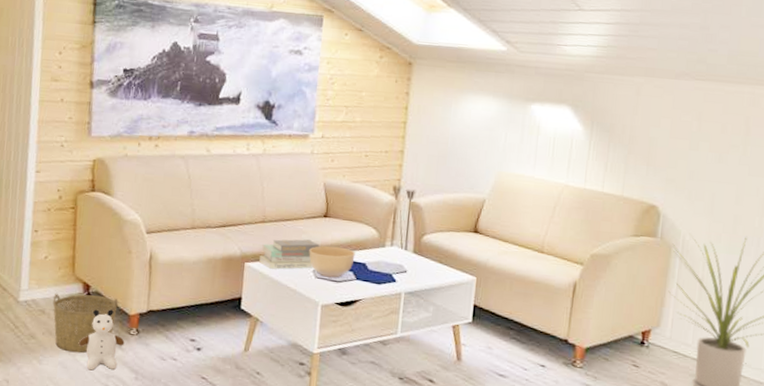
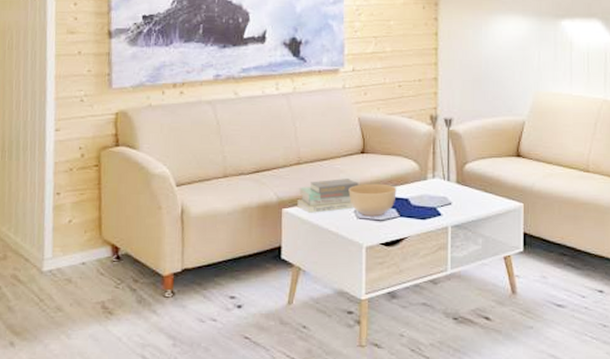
basket: present [53,293,118,353] -> none [79,258,150,322]
stuffed animal: present [78,309,125,371] -> none [109,272,160,341]

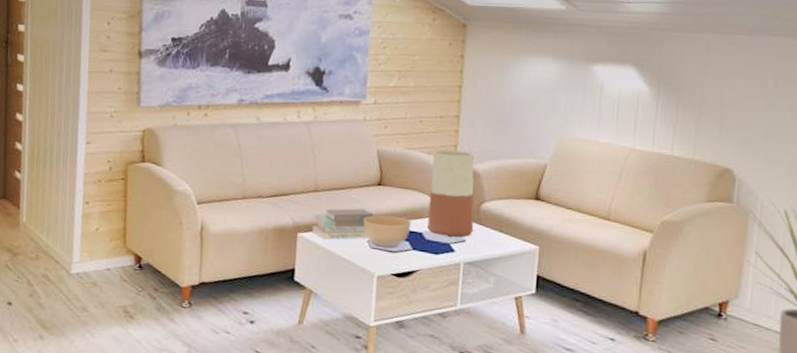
vase: none [413,113,459,200] -> present [427,149,474,237]

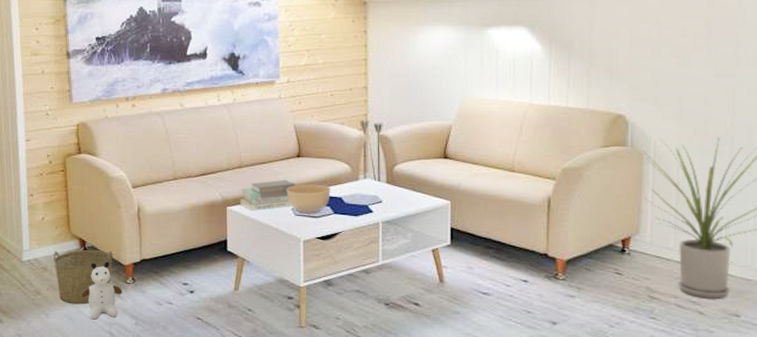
basket: none [104,265,170,326] -> present [53,250,113,304]
stuffed animal: none [130,281,177,344] -> present [80,262,123,320]
vase: present [427,149,474,237] -> none [346,119,389,199]

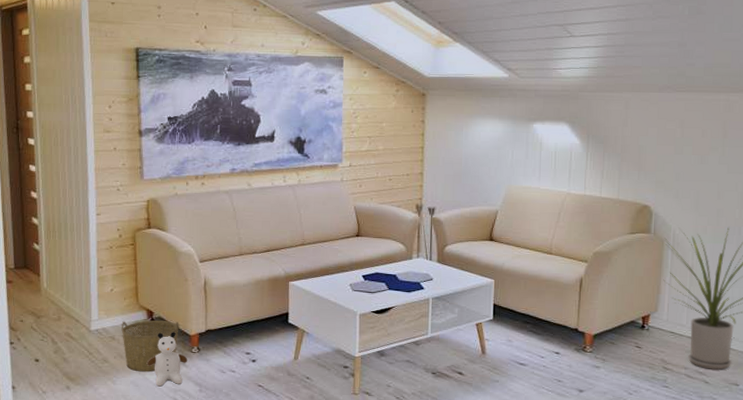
books: present [239,180,296,212] -> none [301,257,354,287]
bowl: present [286,184,331,214] -> none [345,261,386,290]

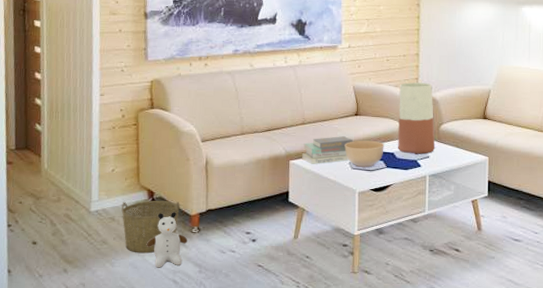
books: none [301,257,354,287] -> present [301,136,353,165]
bowl: none [345,261,386,290] -> present [344,140,384,168]
vase: none [400,203,439,277] -> present [398,82,436,154]

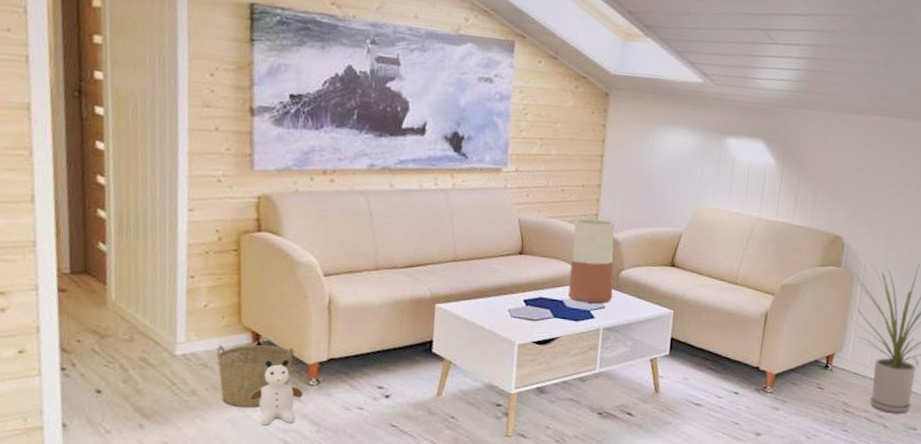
books: present [301,136,353,165] -> none [450,277,515,311]
bowl: present [344,140,384,168] -> none [504,284,552,317]

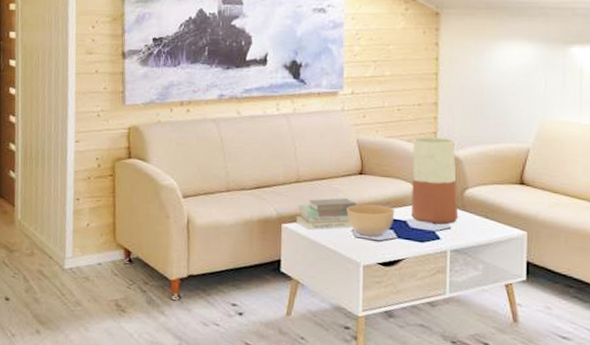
basket: present [216,344,294,407] -> none [96,259,159,319]
stuffed animal: present [249,360,303,426] -> none [122,275,167,337]
books: none [450,277,515,311] -> present [295,198,357,231]
bowl: none [504,284,552,317] -> present [346,204,395,237]

